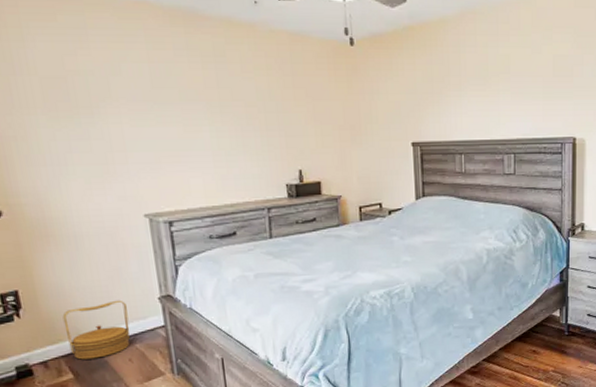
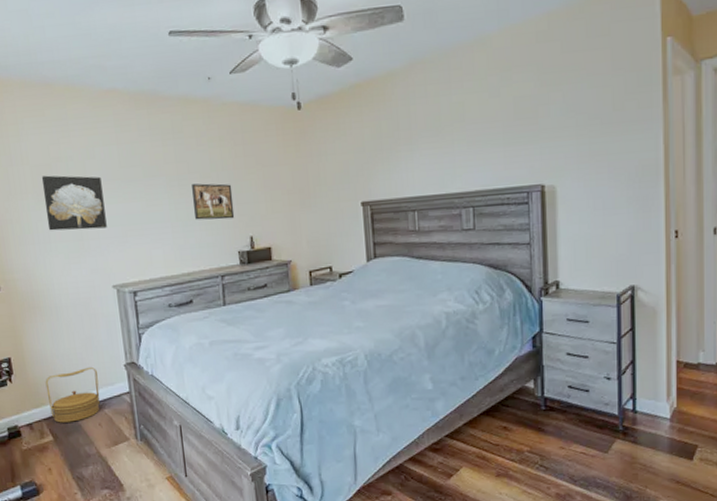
wall art: none [53,89,137,153] -> present [41,175,107,231]
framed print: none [236,112,283,151] -> present [192,183,235,220]

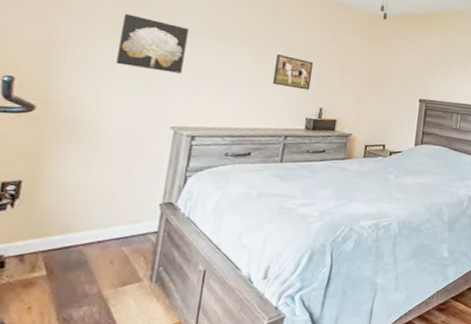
basket: present [45,366,100,423] -> none [52,201,126,257]

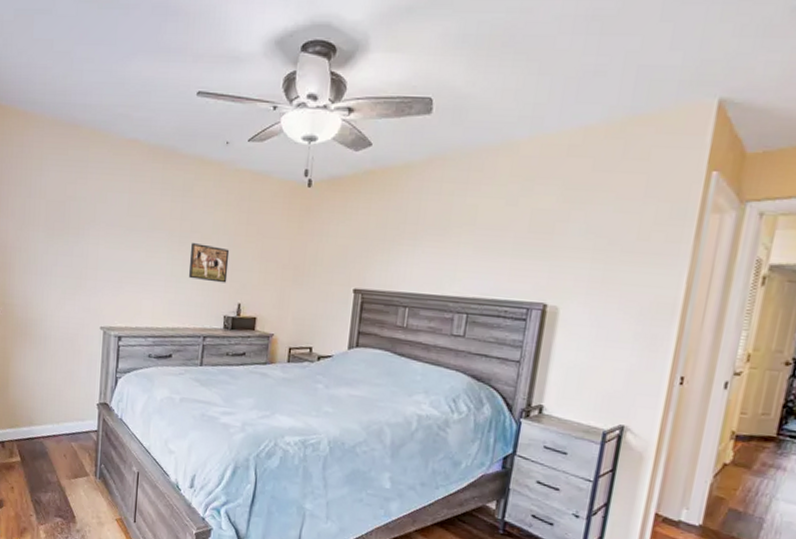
wall art: present [115,13,189,74] -> none [51,211,108,271]

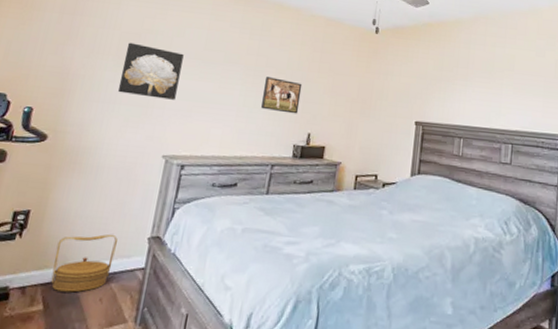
basket: none [22,399,71,448] -> present [50,234,118,293]
wall art: none [51,211,108,271] -> present [117,42,184,100]

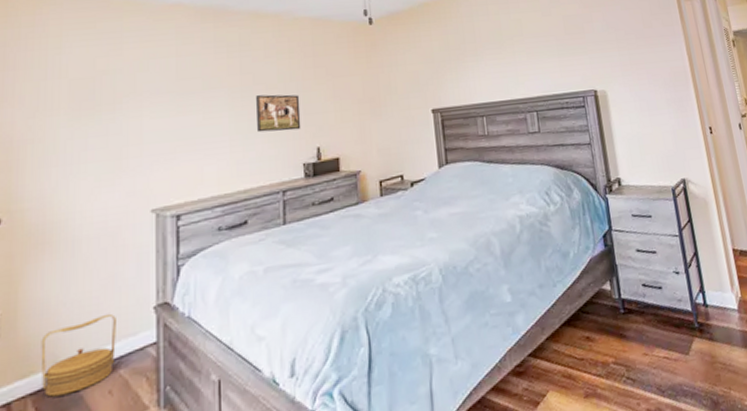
wall art: present [117,42,184,100] -> none [79,89,153,150]

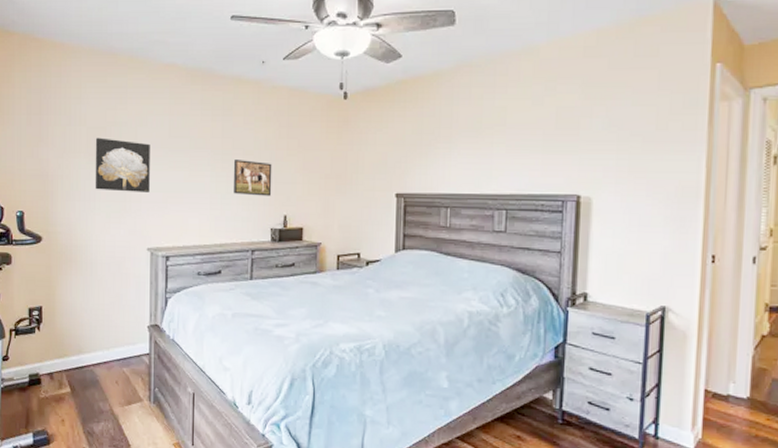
basket: present [40,313,116,397] -> none [71,324,121,377]
wall art: none [79,89,153,150] -> present [95,137,150,192]

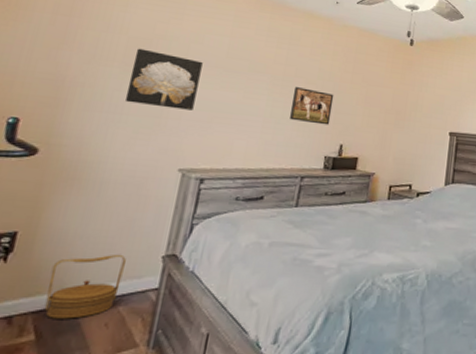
basket: none [71,324,121,377] -> present [44,254,126,319]

